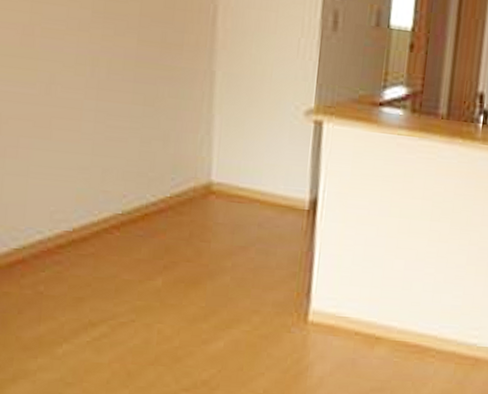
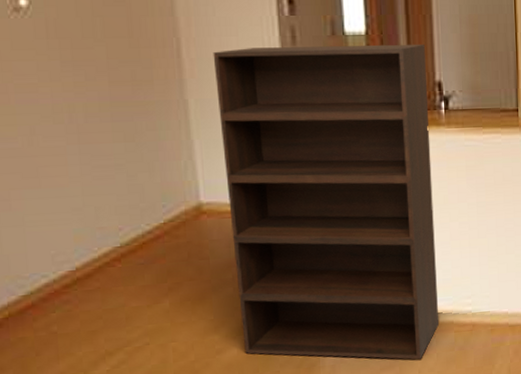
bookshelf: none [231,25,472,387] -> present [213,43,440,360]

